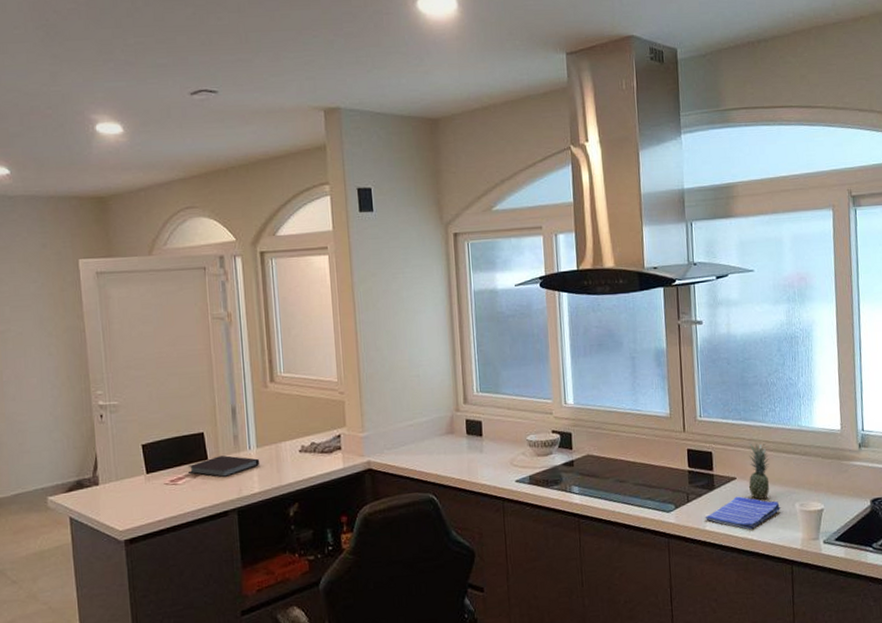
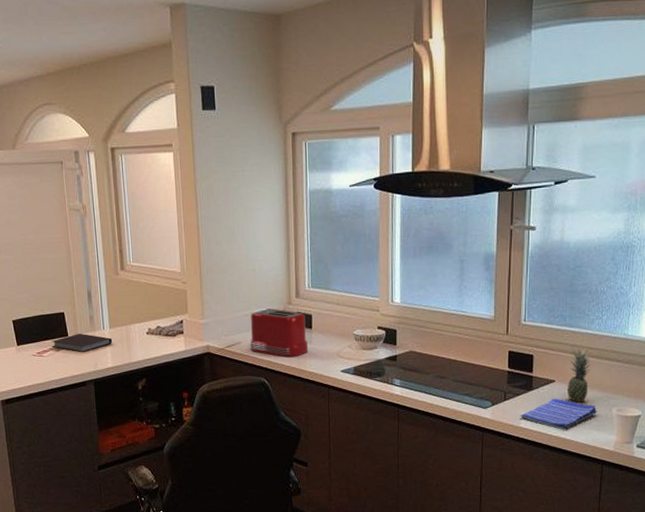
toaster: none [415,416,480,470] -> present [250,307,309,358]

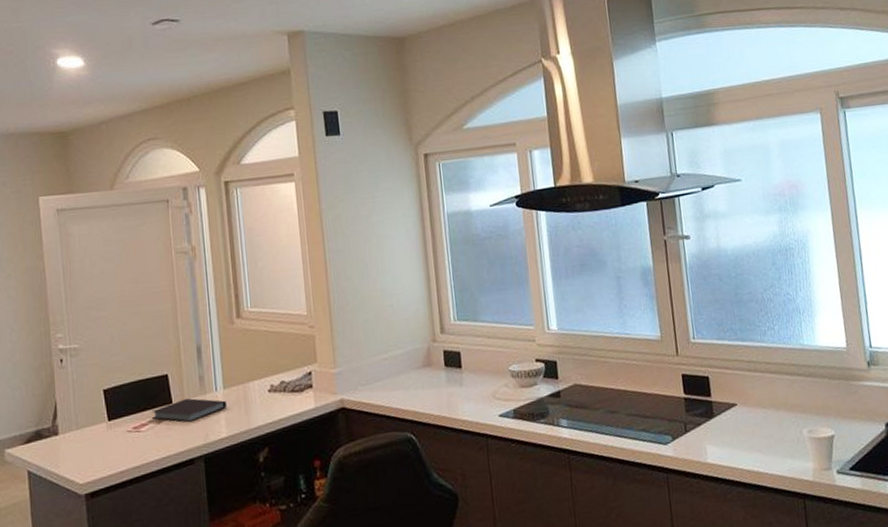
toaster: present [250,307,309,358] -> none [390,348,460,406]
dish towel: present [520,398,598,430] -> none [705,424,788,462]
fruit: present [567,349,590,402] -> none [748,365,774,427]

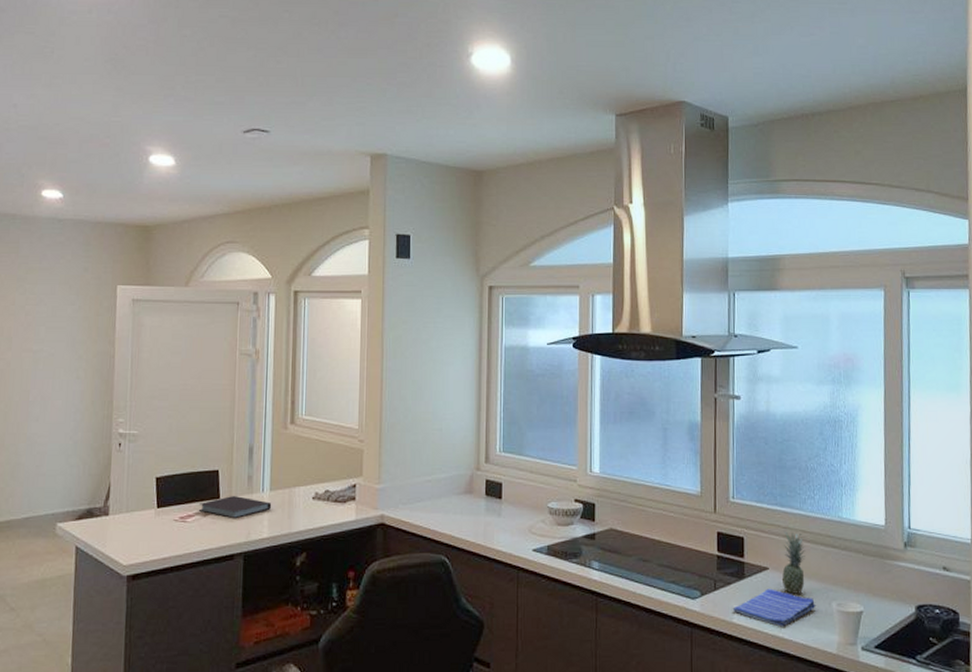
dish towel: none [705,424,788,462] -> present [732,589,816,627]
fruit: none [748,365,774,427] -> present [782,531,805,594]

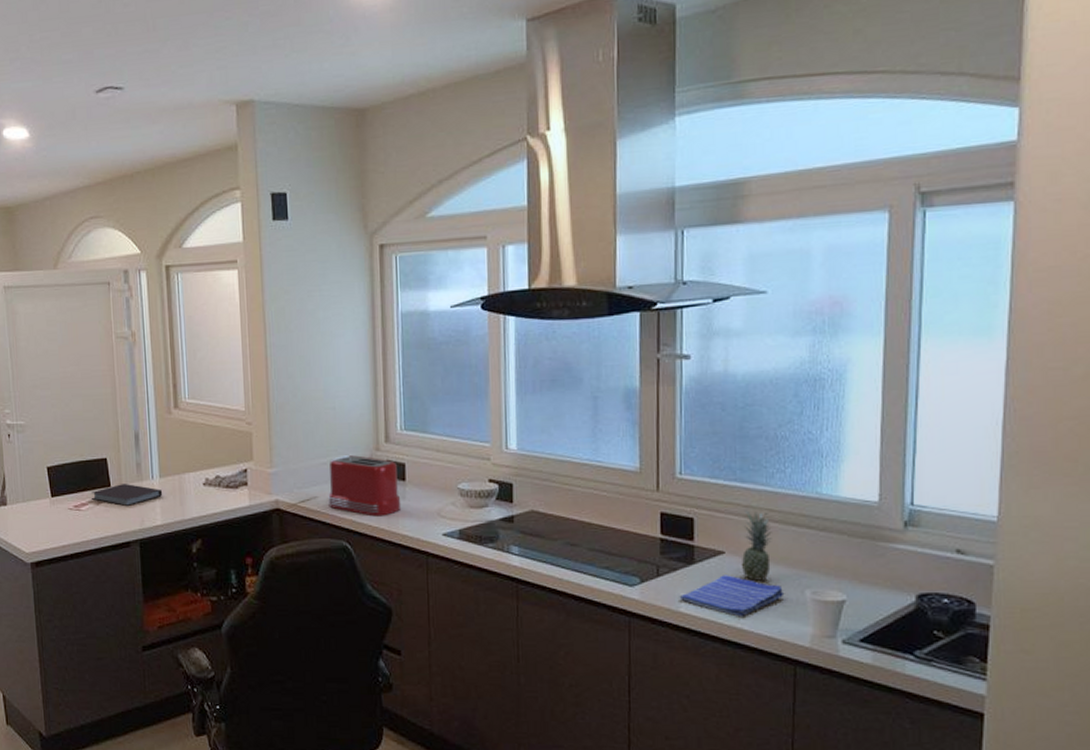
toaster: none [431,473,497,532] -> present [328,454,402,517]

